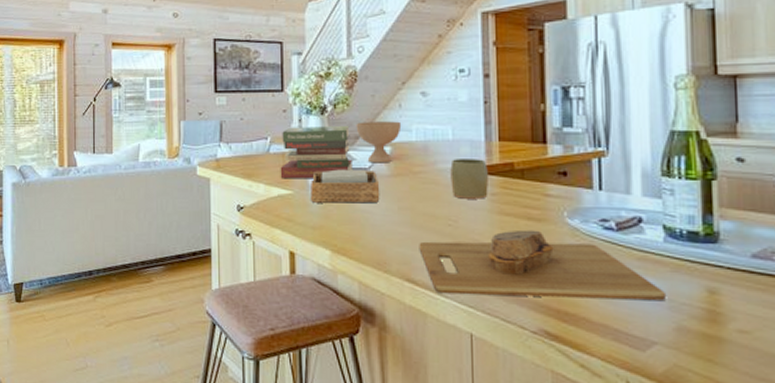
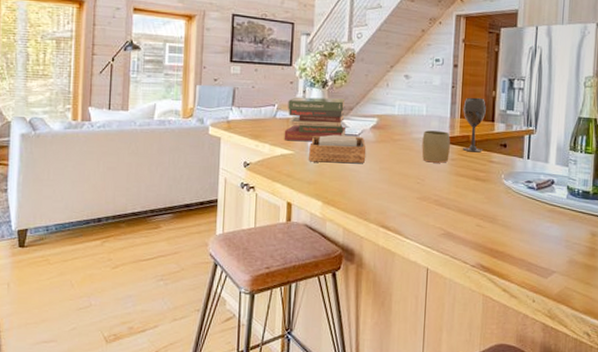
bowl: present [356,121,402,163] -> none [350,96,388,131]
cutting board: present [419,230,666,301] -> none [393,188,564,242]
wine glass: none [501,113,535,184] -> present [463,97,486,152]

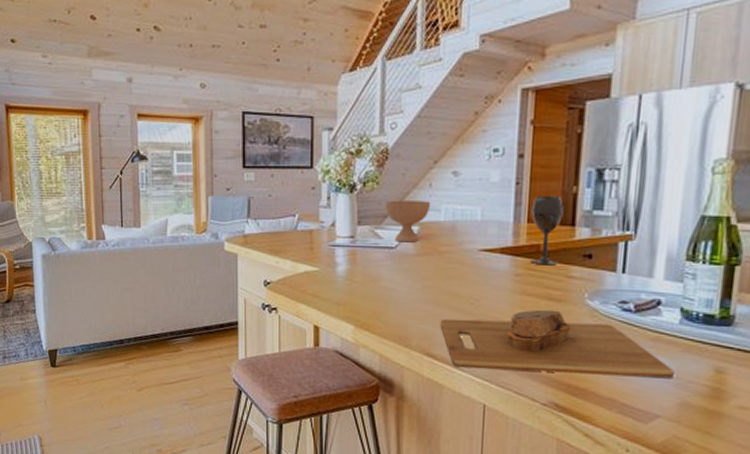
books: present [284,97,347,142] -> none [307,204,381,257]
napkin holder: present [308,134,366,164] -> none [335,247,406,282]
bowl: none [350,96,388,131] -> present [384,200,431,243]
cutting board: none [393,188,564,242] -> present [440,309,674,378]
mug: present [422,130,450,163] -> none [476,239,514,279]

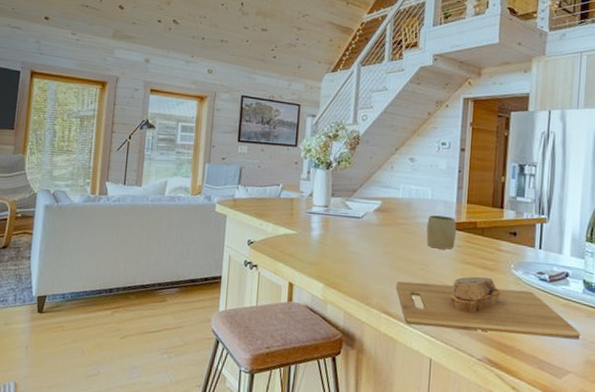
bowl: present [384,200,431,243] -> none [354,178,392,214]
mug: none [476,239,514,279] -> present [426,215,457,250]
wine glass: present [531,195,564,266] -> none [470,182,495,240]

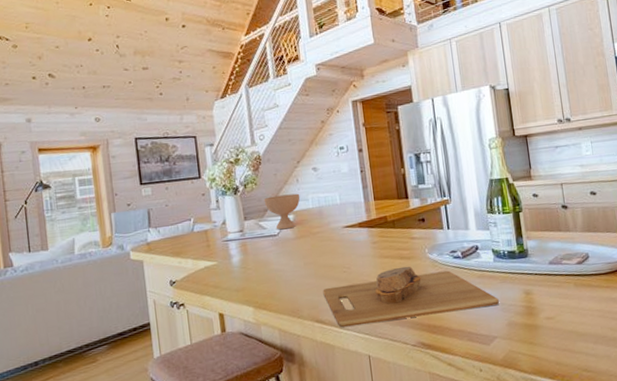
bowl: none [354,178,392,214] -> present [263,193,300,230]
mug: present [426,215,457,250] -> none [340,216,371,250]

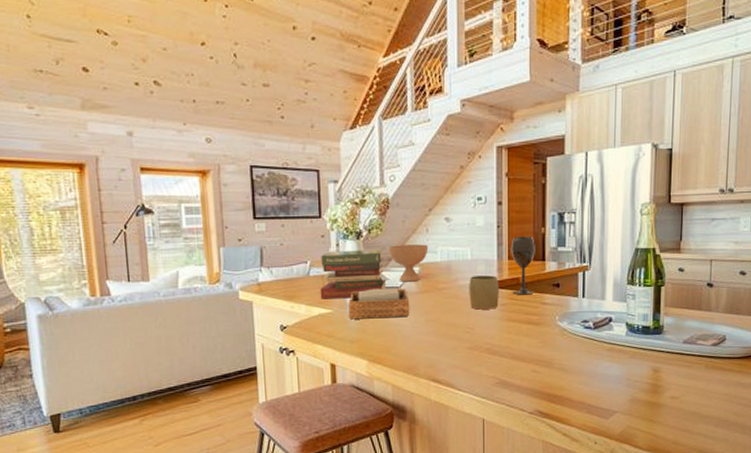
books: none [203,202,266,253] -> present [320,249,387,299]
napkin holder: none [231,236,289,270] -> present [348,288,410,320]
cutting board: present [323,266,499,328] -> none [442,332,625,389]
mug: none [340,216,371,250] -> present [469,275,499,310]
wine glass: none [375,177,403,233] -> present [510,236,535,295]

